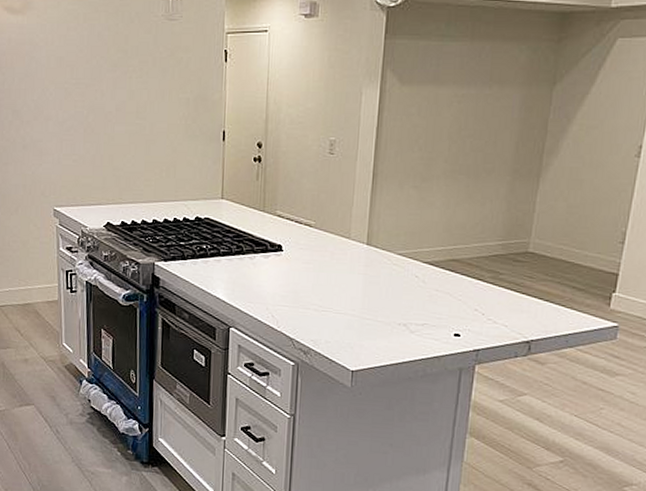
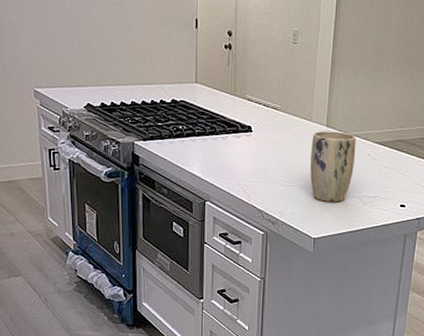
plant pot: none [348,249,402,330] -> present [310,130,357,203]

